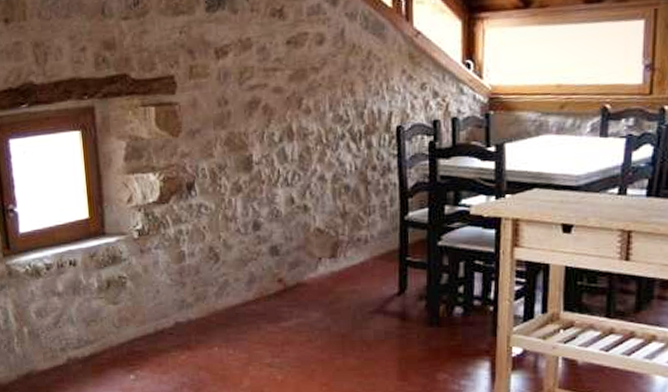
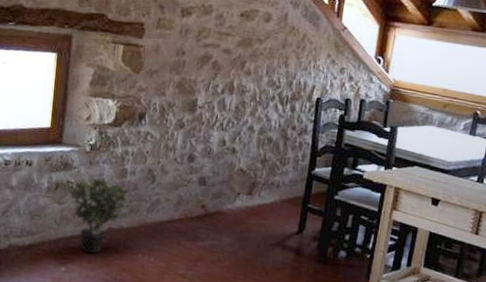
potted plant: none [122,266,193,355] -> present [68,177,129,254]

